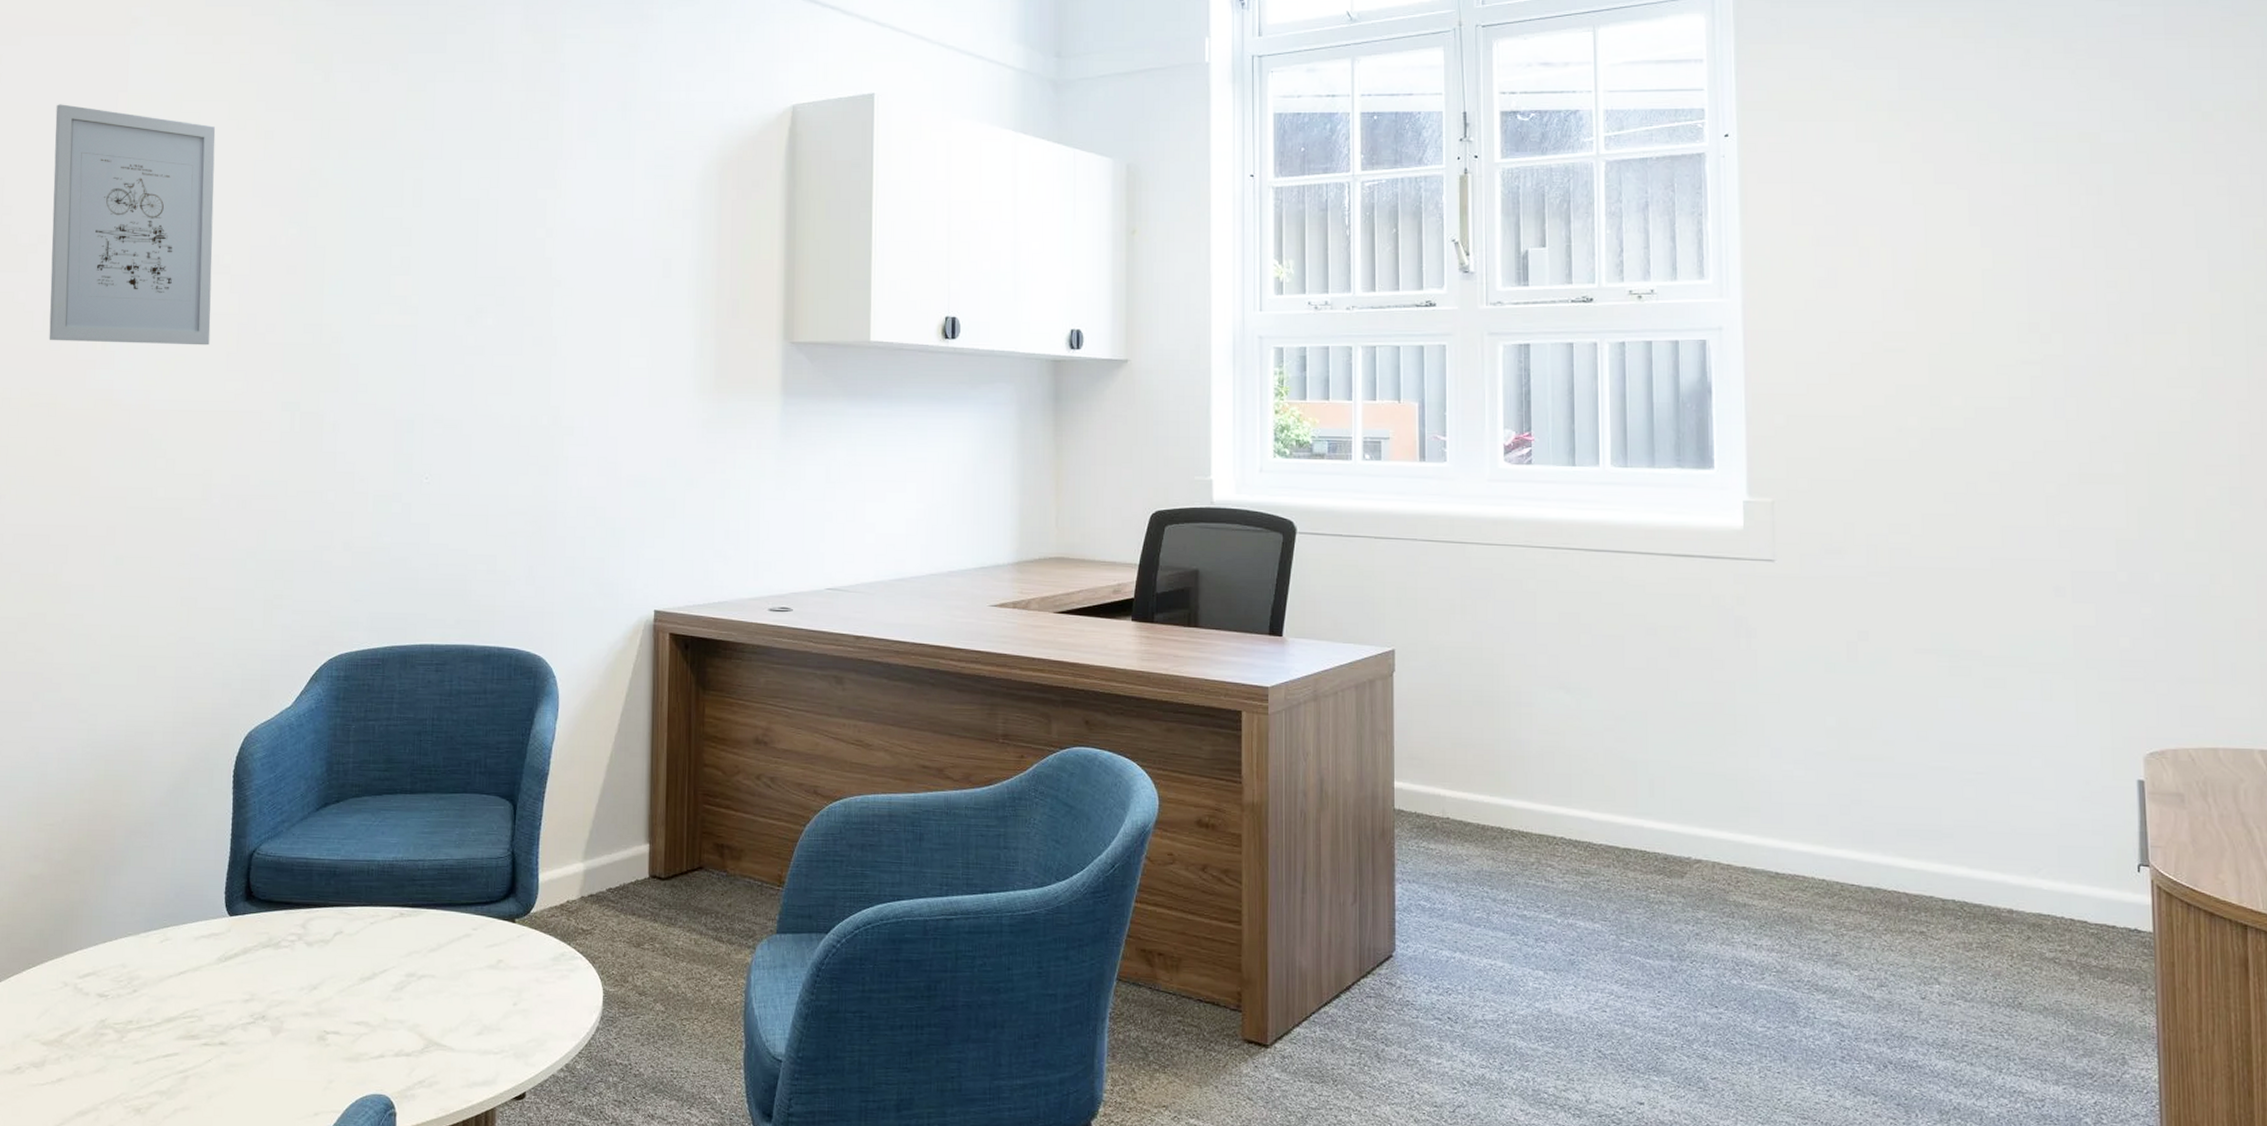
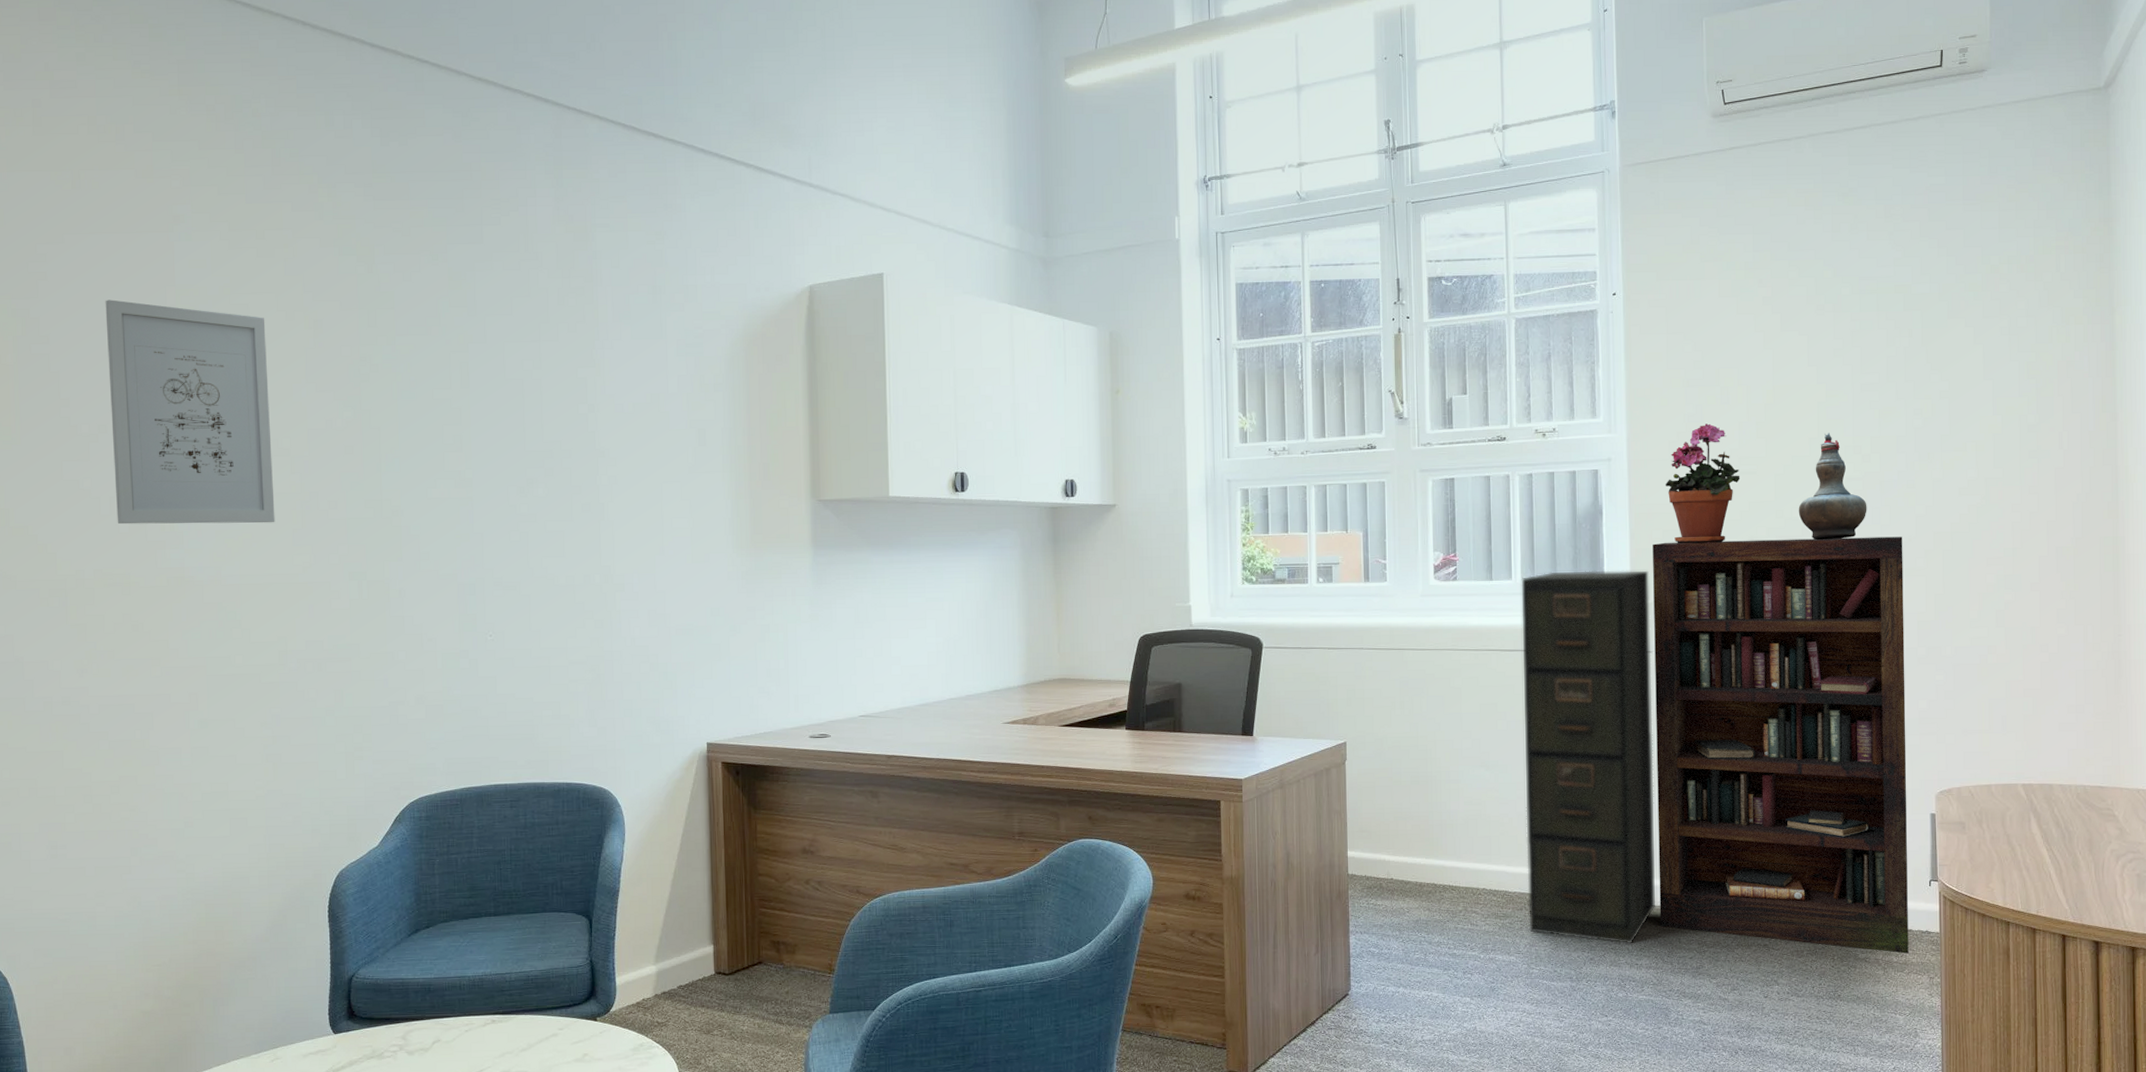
filing cabinet: none [1611,459,1779,919] -> present [1521,570,1655,944]
bookcase: none [1774,429,2112,956] -> present [1653,536,1909,954]
potted plant: none [1789,290,1885,433] -> present [1665,423,1740,544]
decorative vase: none [1959,306,2048,435] -> present [1798,433,1867,541]

